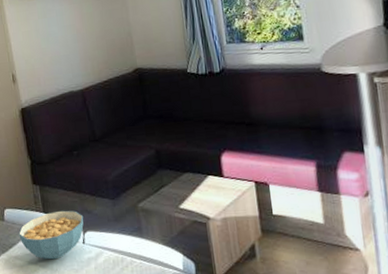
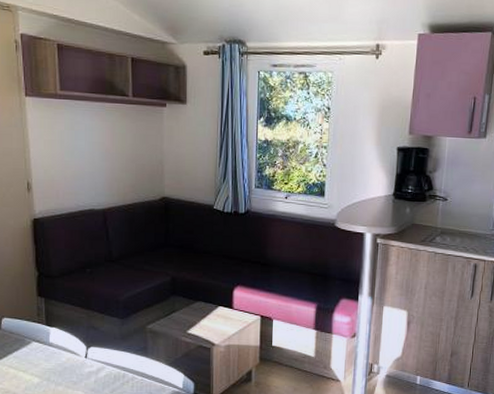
cereal bowl: present [19,210,84,260] -> none [16,324,89,371]

